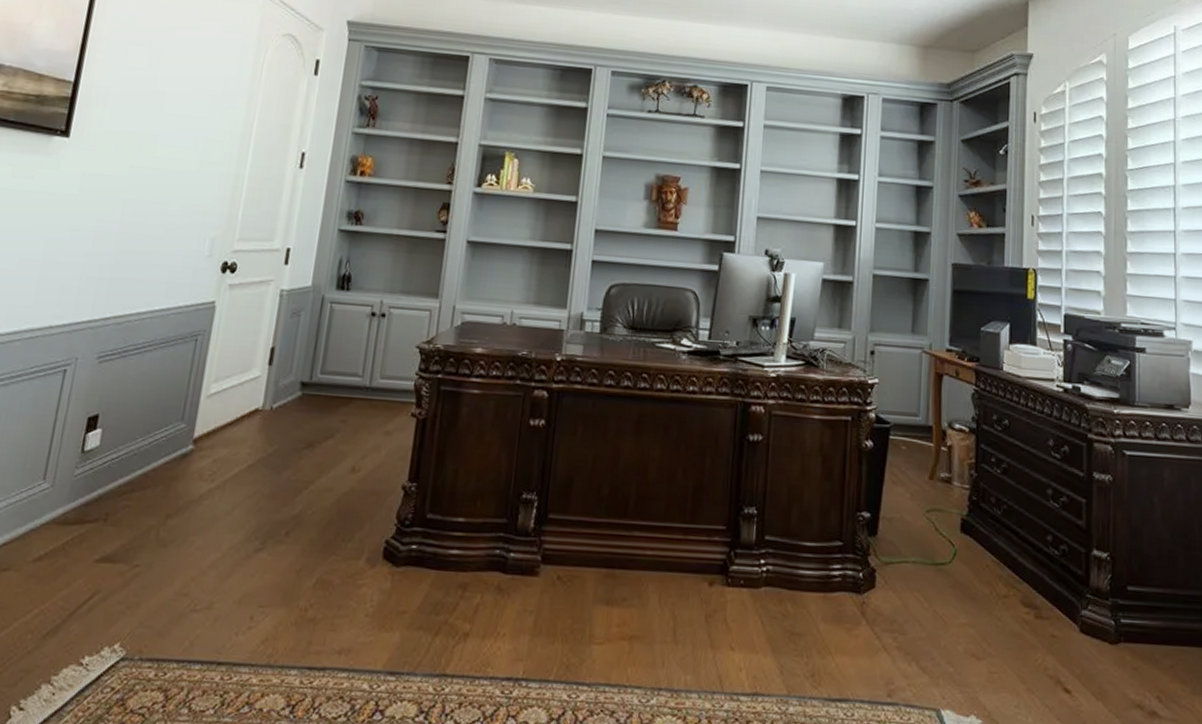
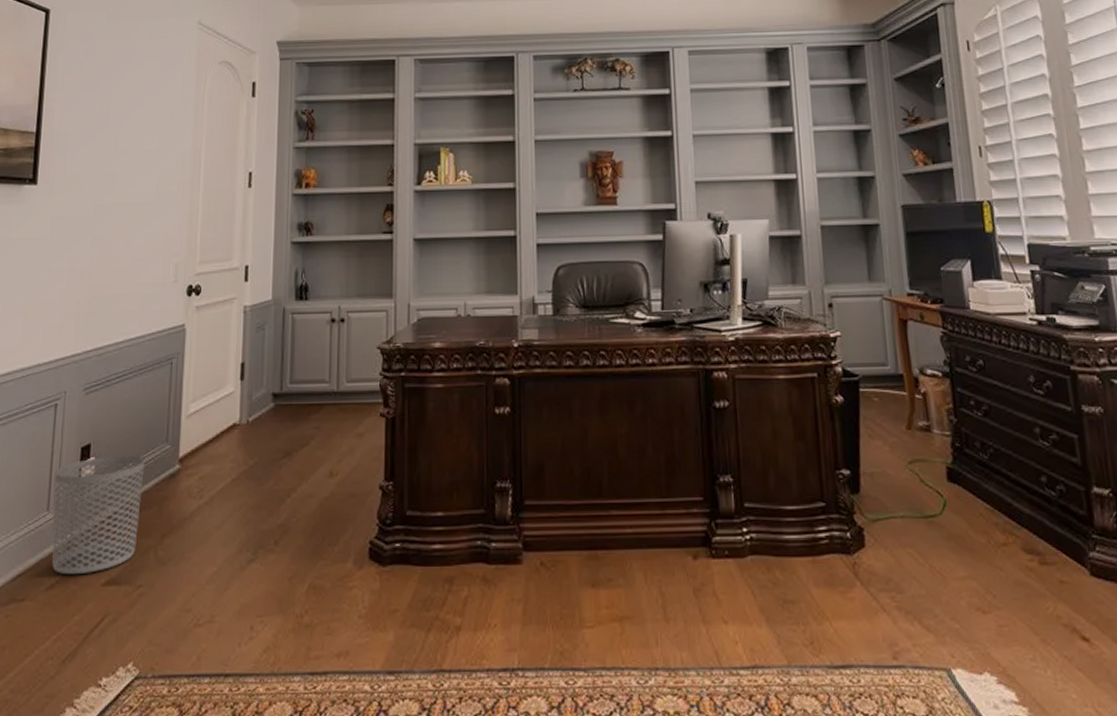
waste bin: none [42,429,156,549] -> present [52,455,145,575]

